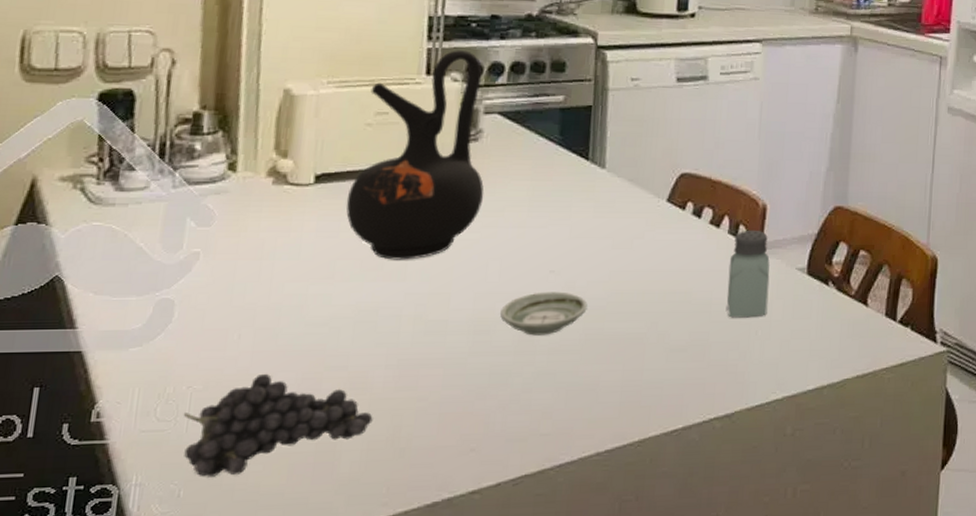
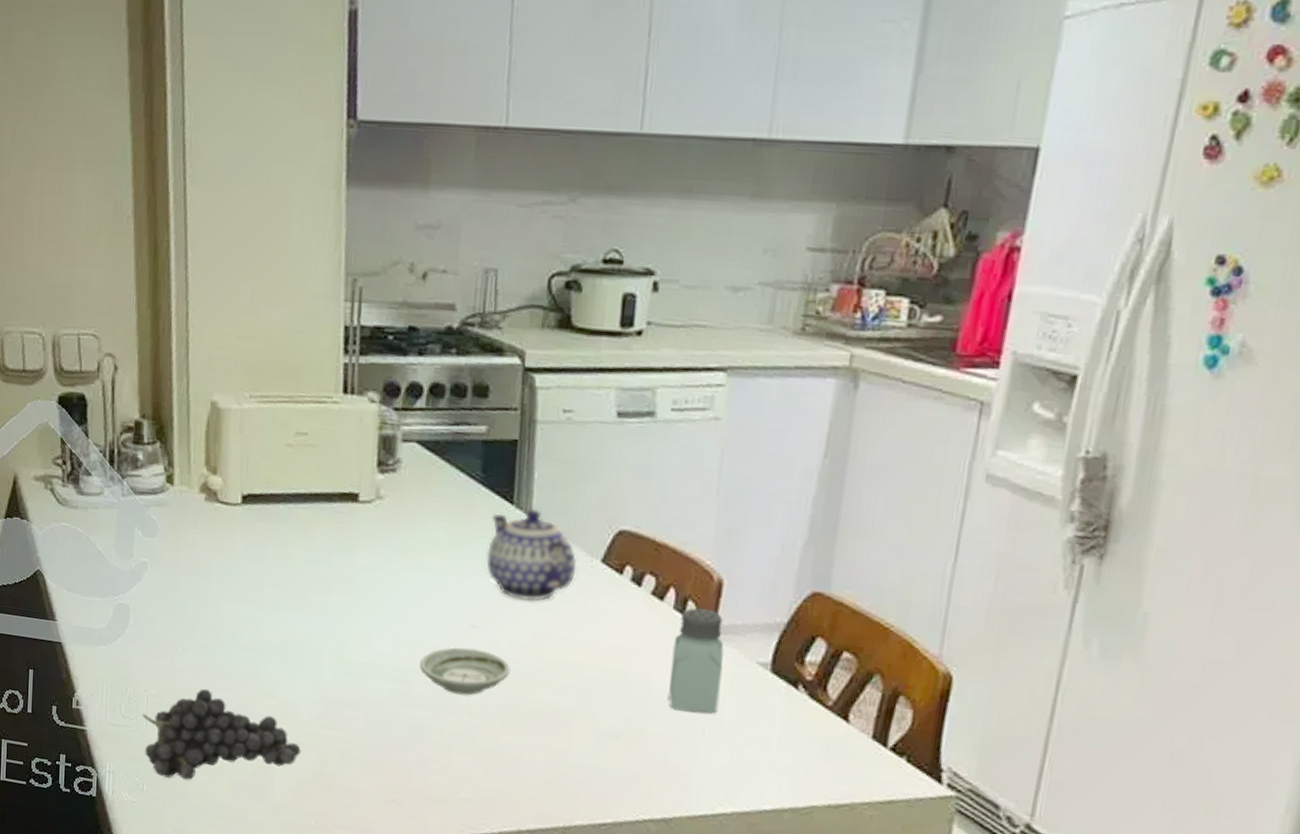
ceramic jug: present [346,50,484,260] -> none [270,366,403,595]
teapot: none [564,162,646,242] -> present [486,508,577,602]

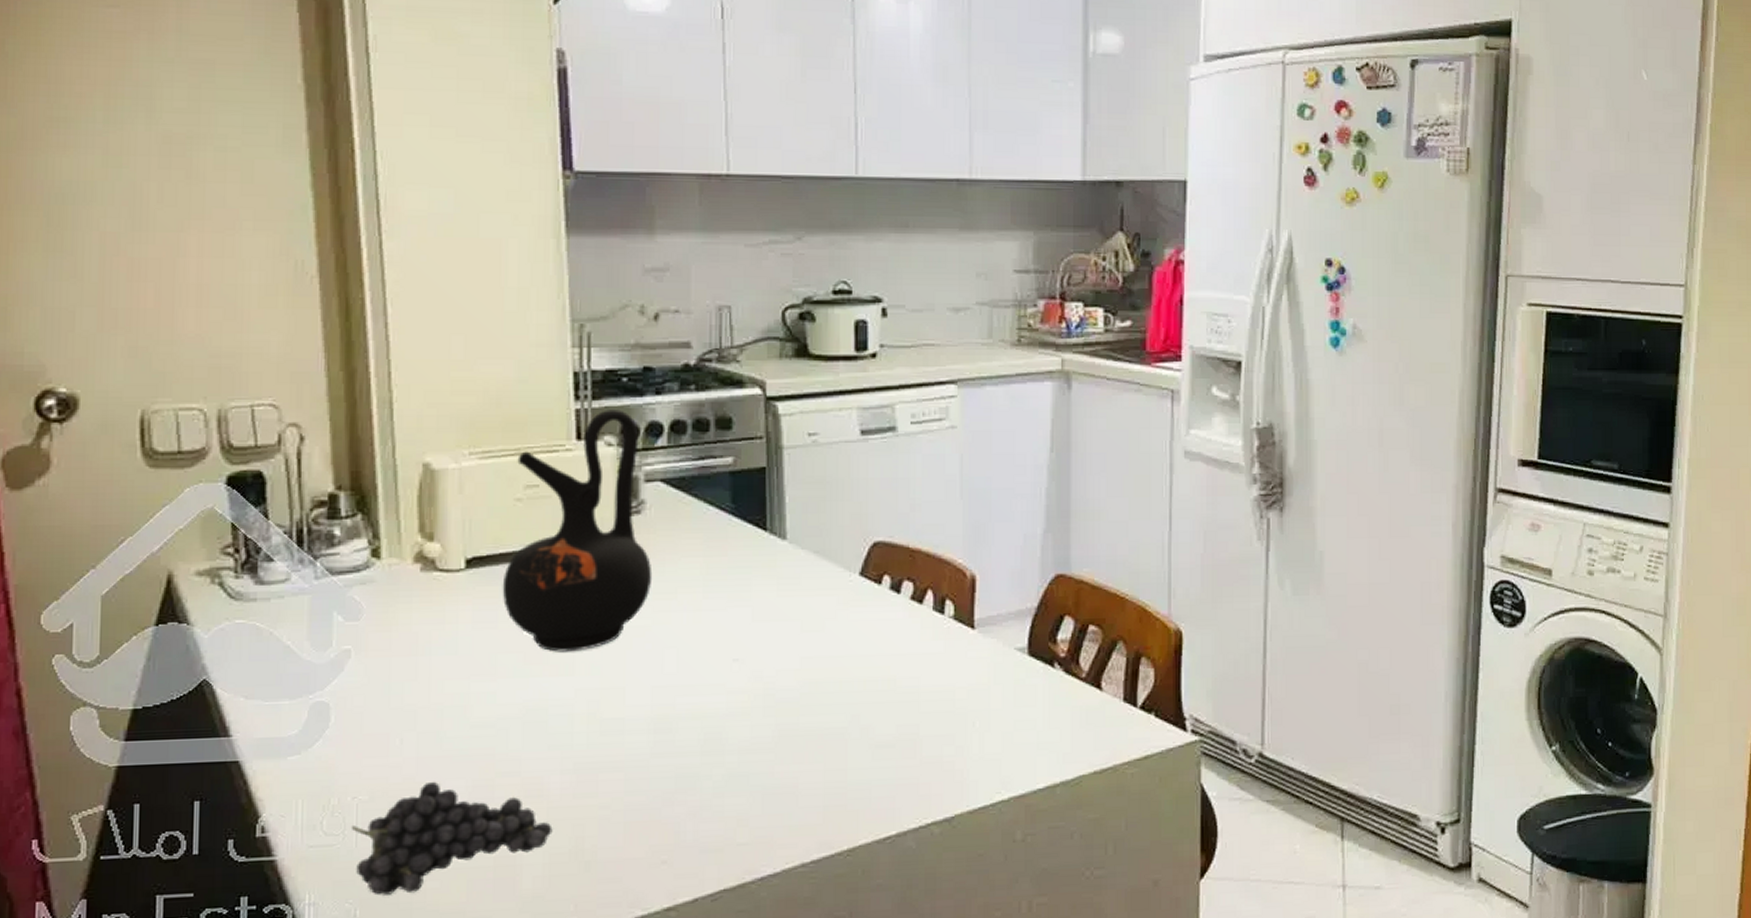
ceramic jug: none [270,366,403,595] -> present [502,410,653,652]
saucer: present [420,647,510,695] -> none [682,682,778,733]
teapot: present [486,508,577,602] -> none [744,532,836,625]
saltshaker: present [668,607,724,714] -> none [936,605,985,708]

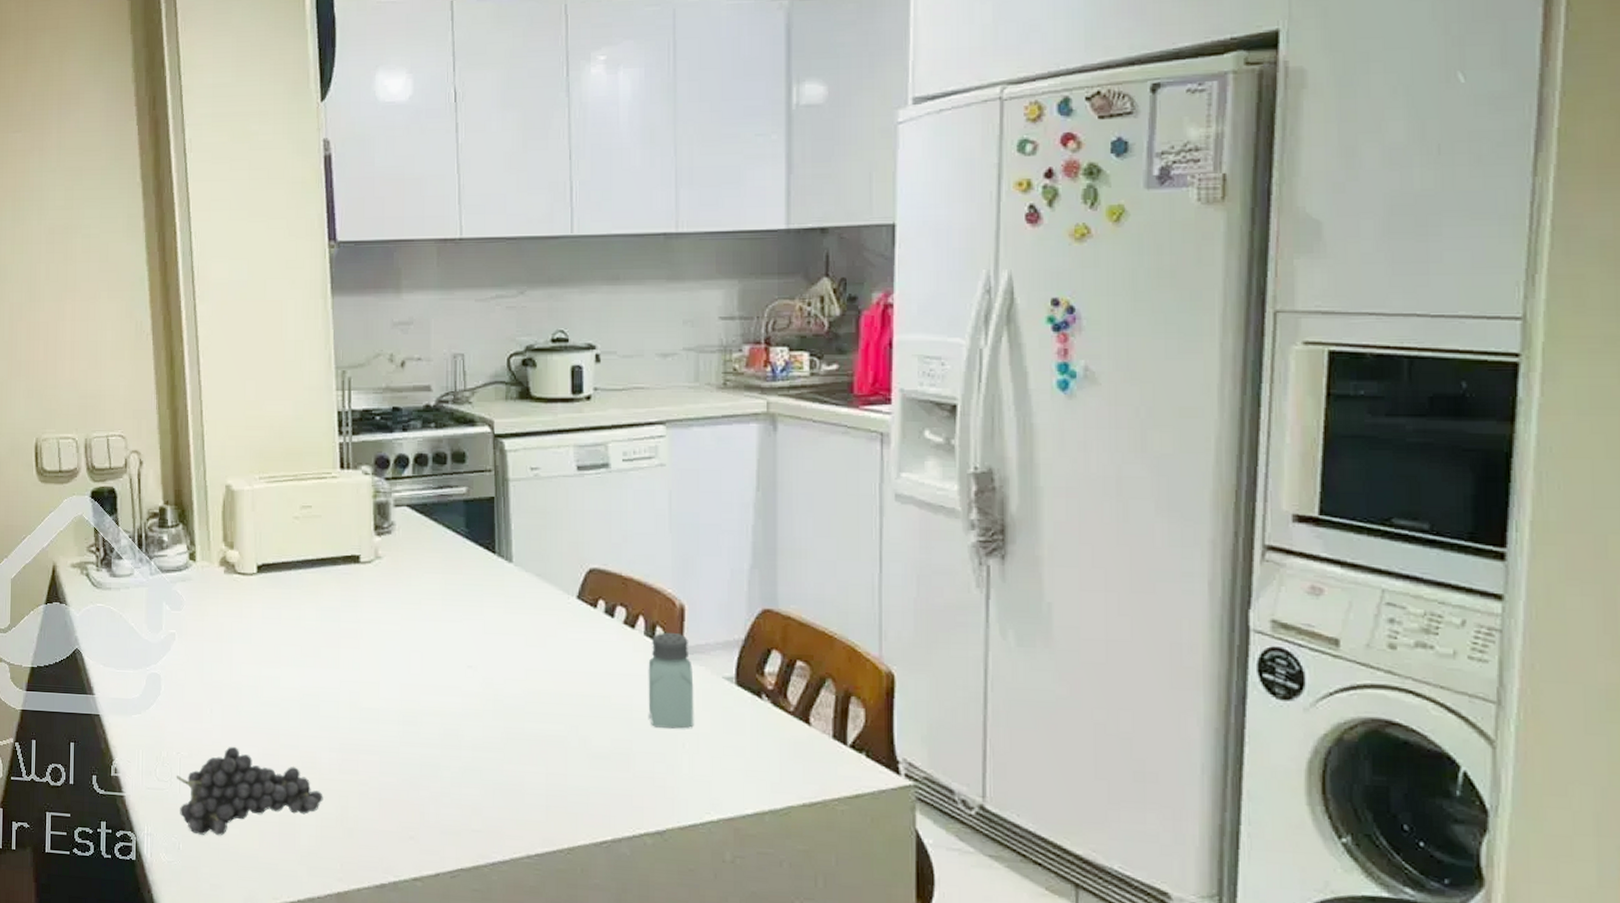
ceramic jug: present [502,410,653,652] -> none [284,444,401,649]
saltshaker: none [936,605,985,708] -> present [648,632,694,729]

